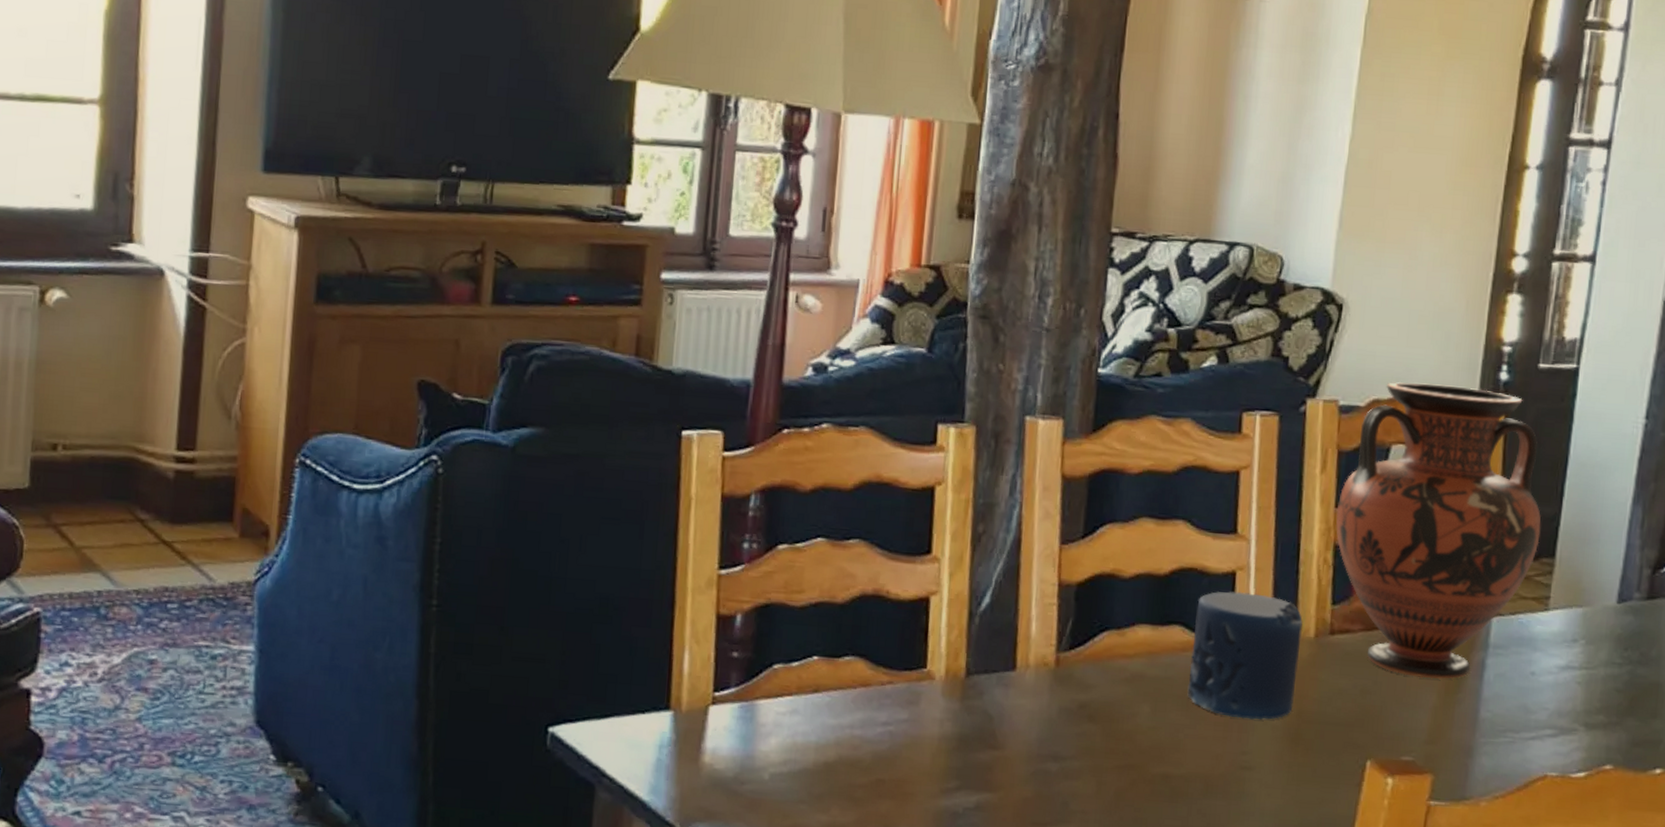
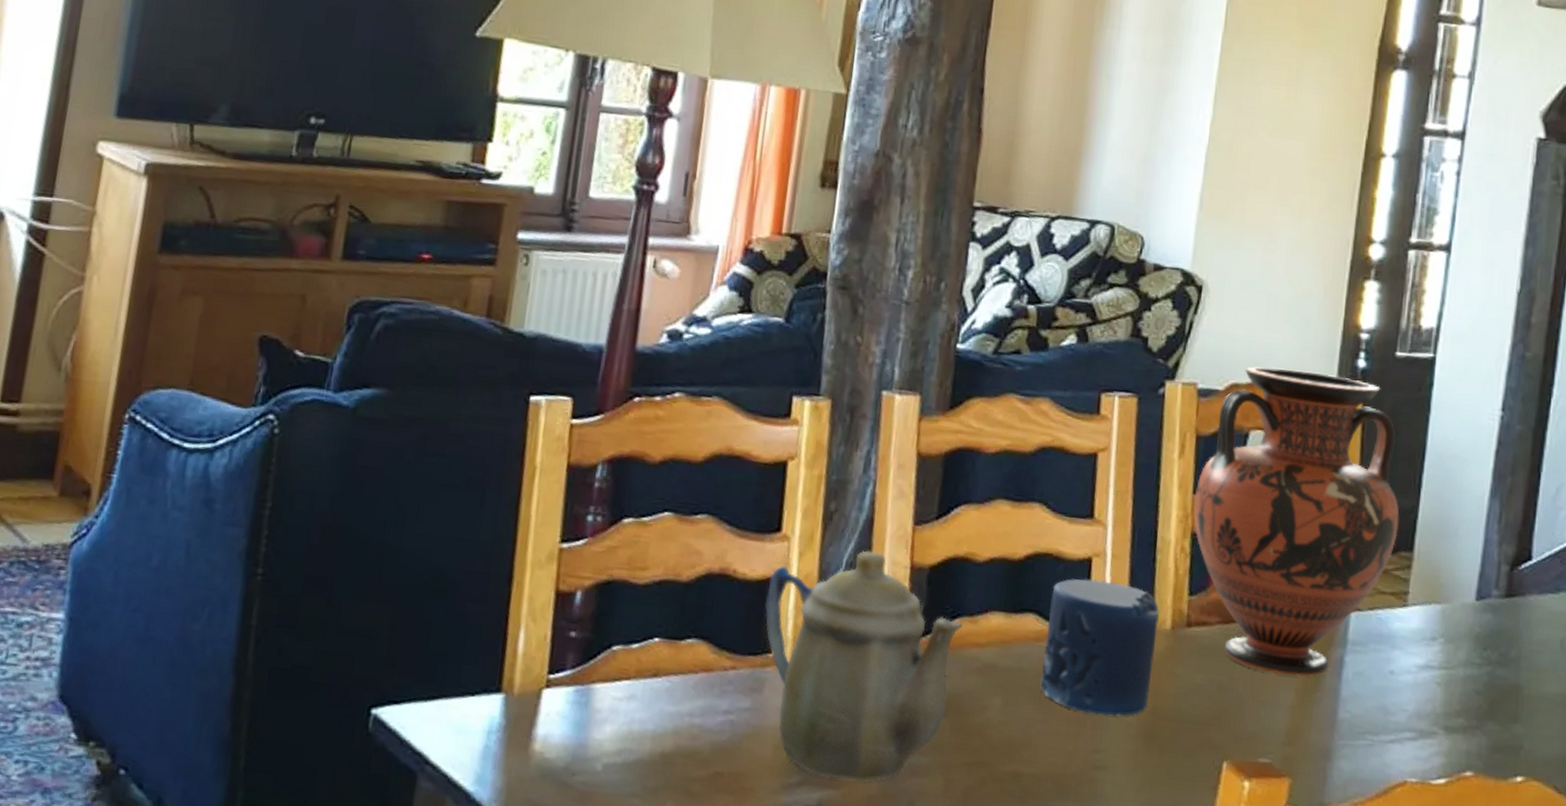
teapot: none [918,569,1110,786] -> present [765,550,963,782]

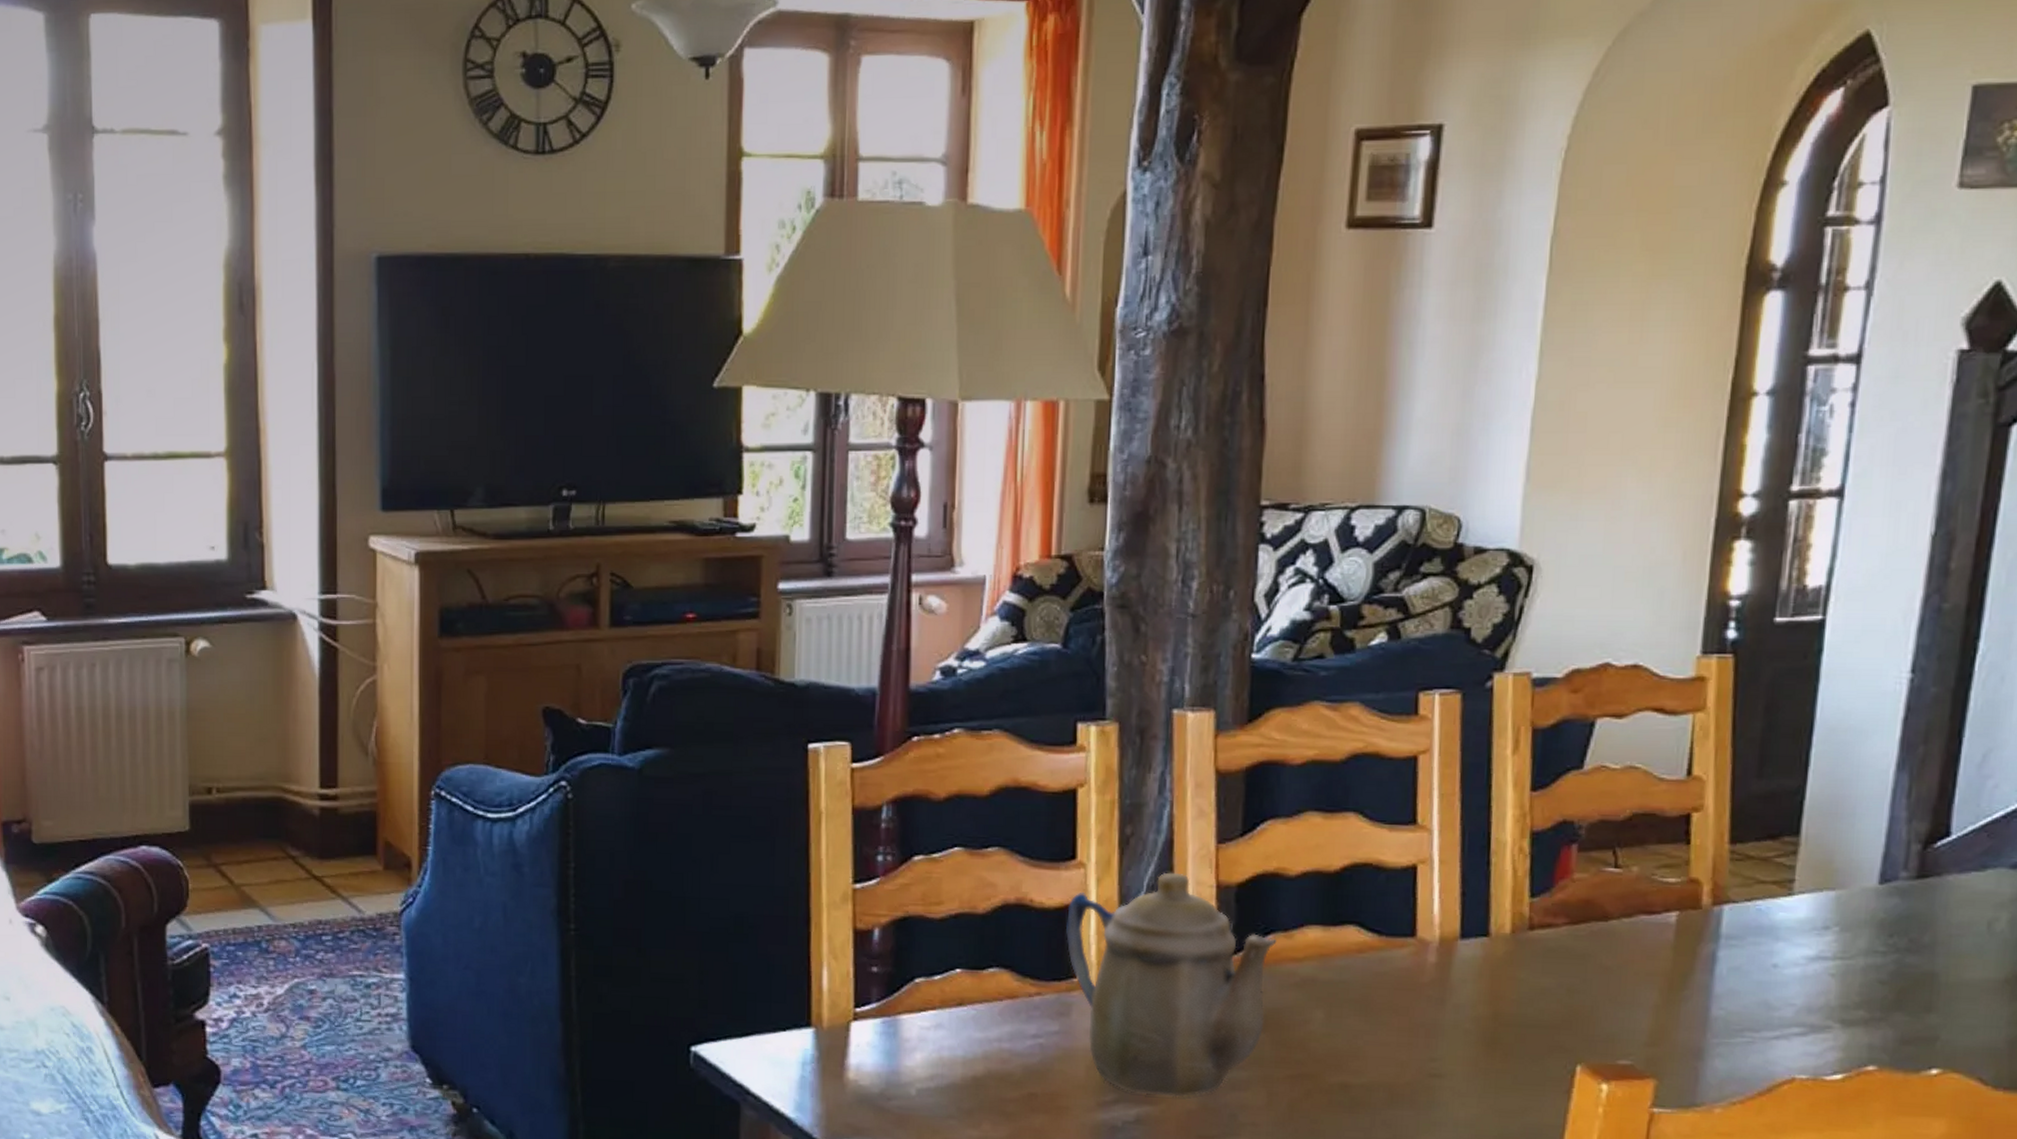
candle: present [1040,578,1159,717] -> none [1366,886,1497,1024]
vase: present [1194,366,1399,677] -> none [1532,647,1782,975]

